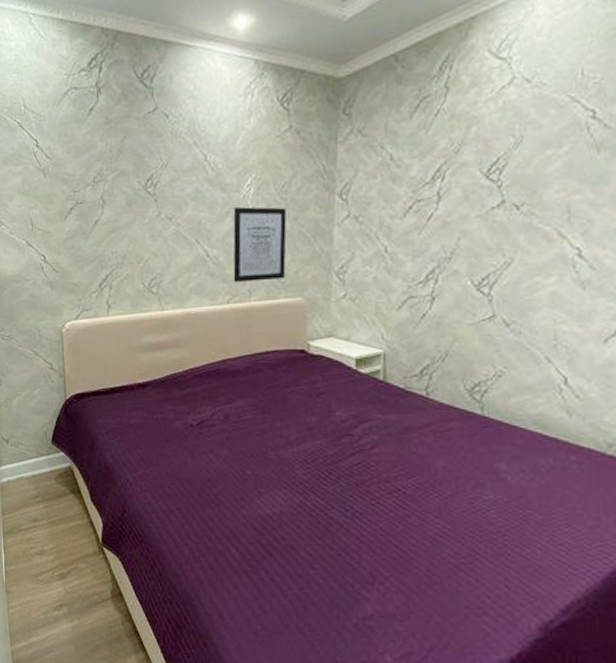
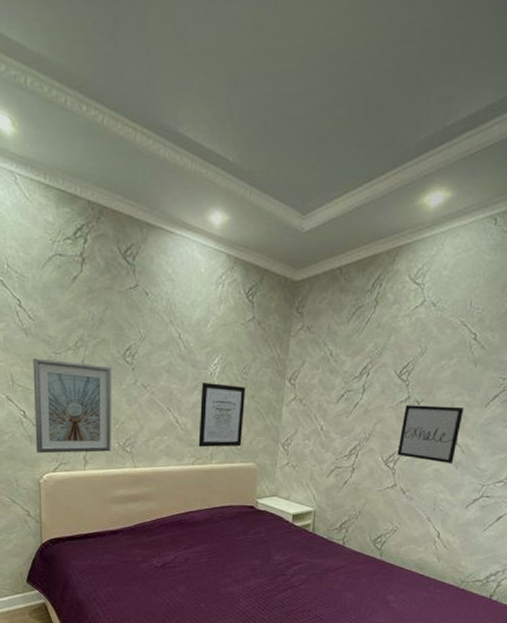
picture frame: none [51,198,136,300] -> present [33,358,112,454]
wall art: none [493,207,586,285] -> present [397,405,464,464]

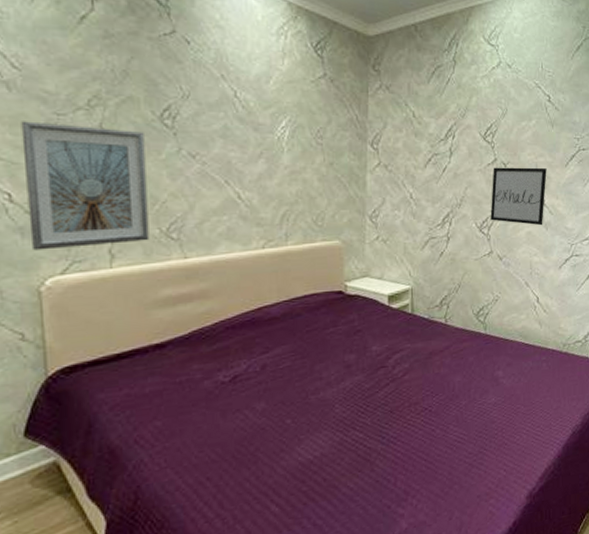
wall art: present [198,383,246,447] -> none [267,149,323,226]

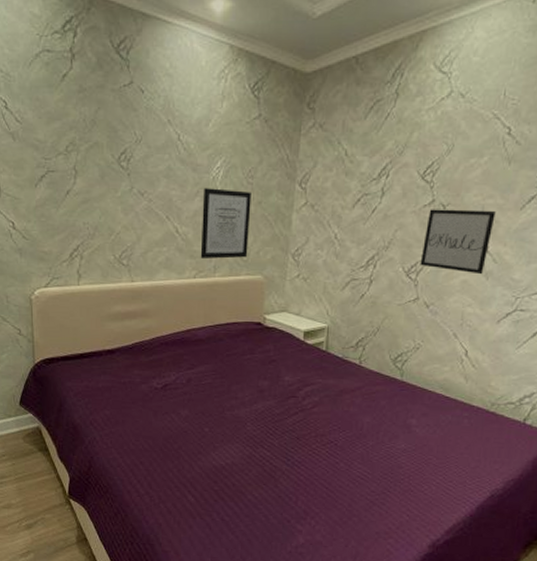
picture frame: present [21,121,150,251] -> none [21,165,106,268]
wall art: none [267,149,323,226] -> present [200,188,251,259]

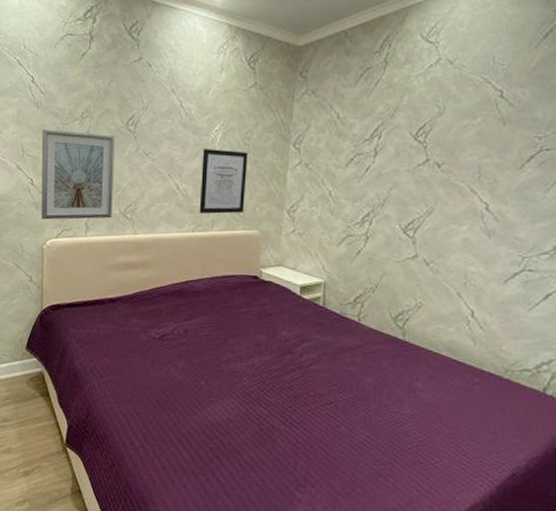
picture frame: none [21,165,106,268] -> present [41,129,115,220]
wall art: present [420,209,496,275] -> none [417,168,494,233]

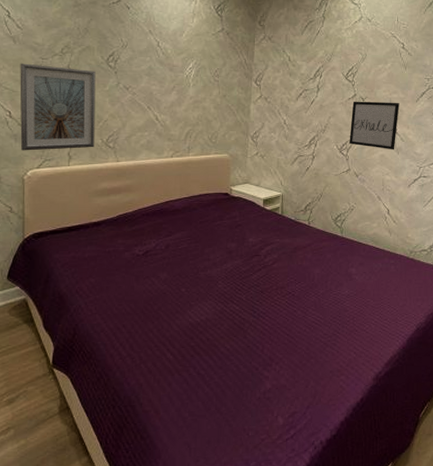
wall art: present [199,149,248,214] -> none [176,84,218,141]
wall art: none [417,168,494,233] -> present [349,101,399,150]

